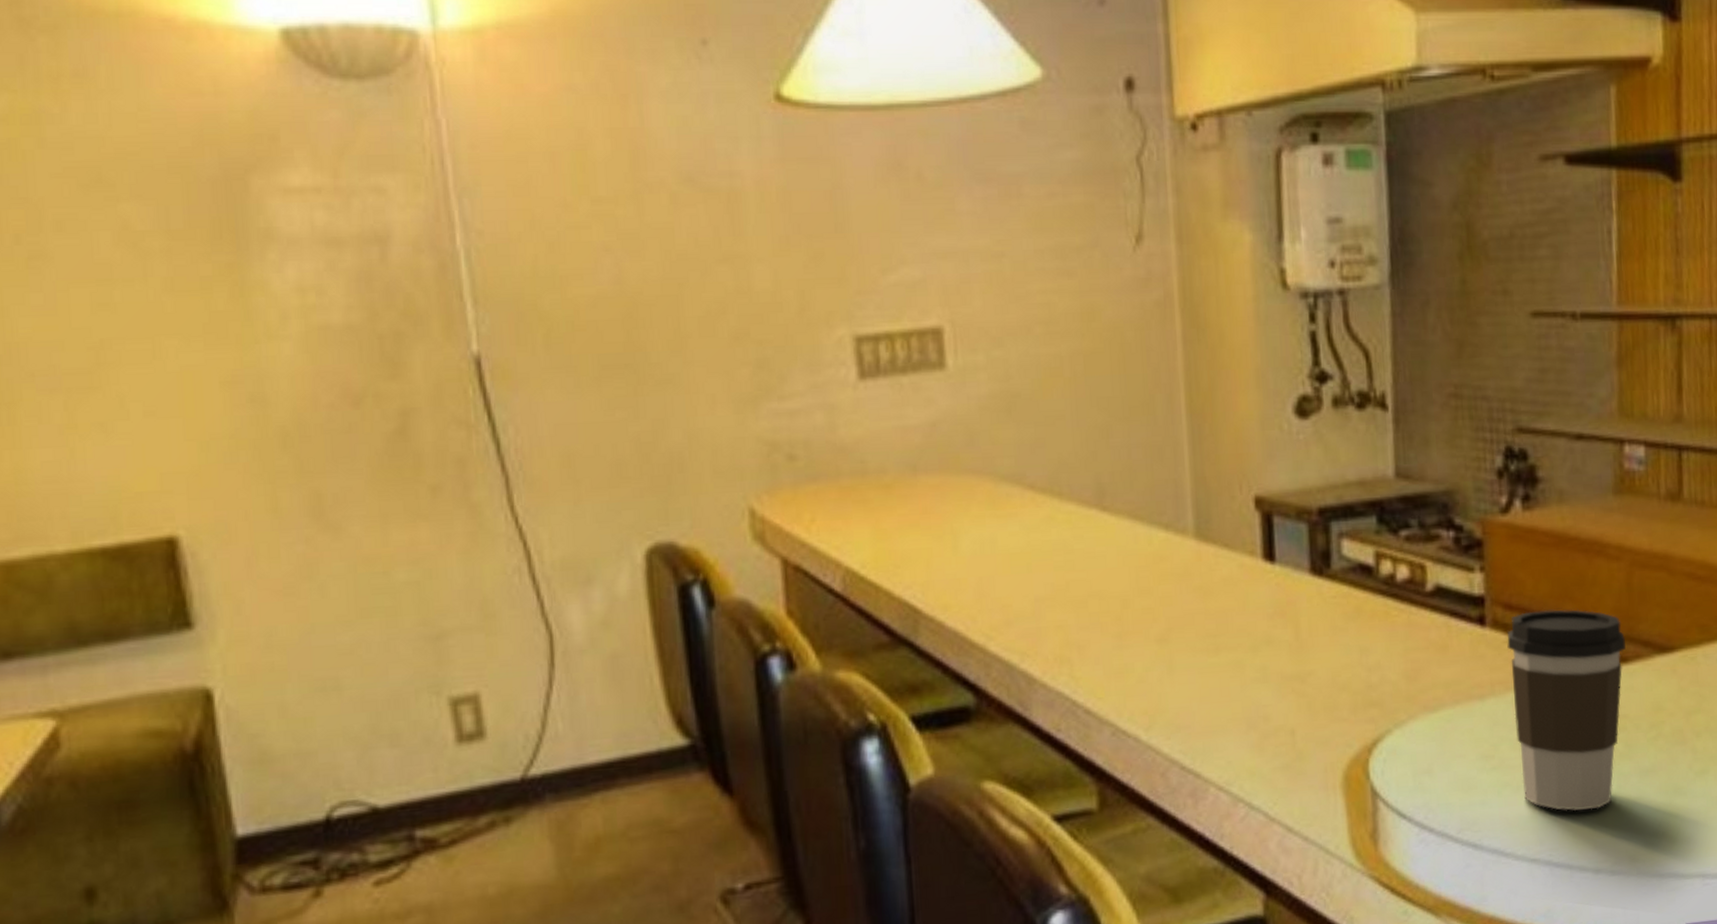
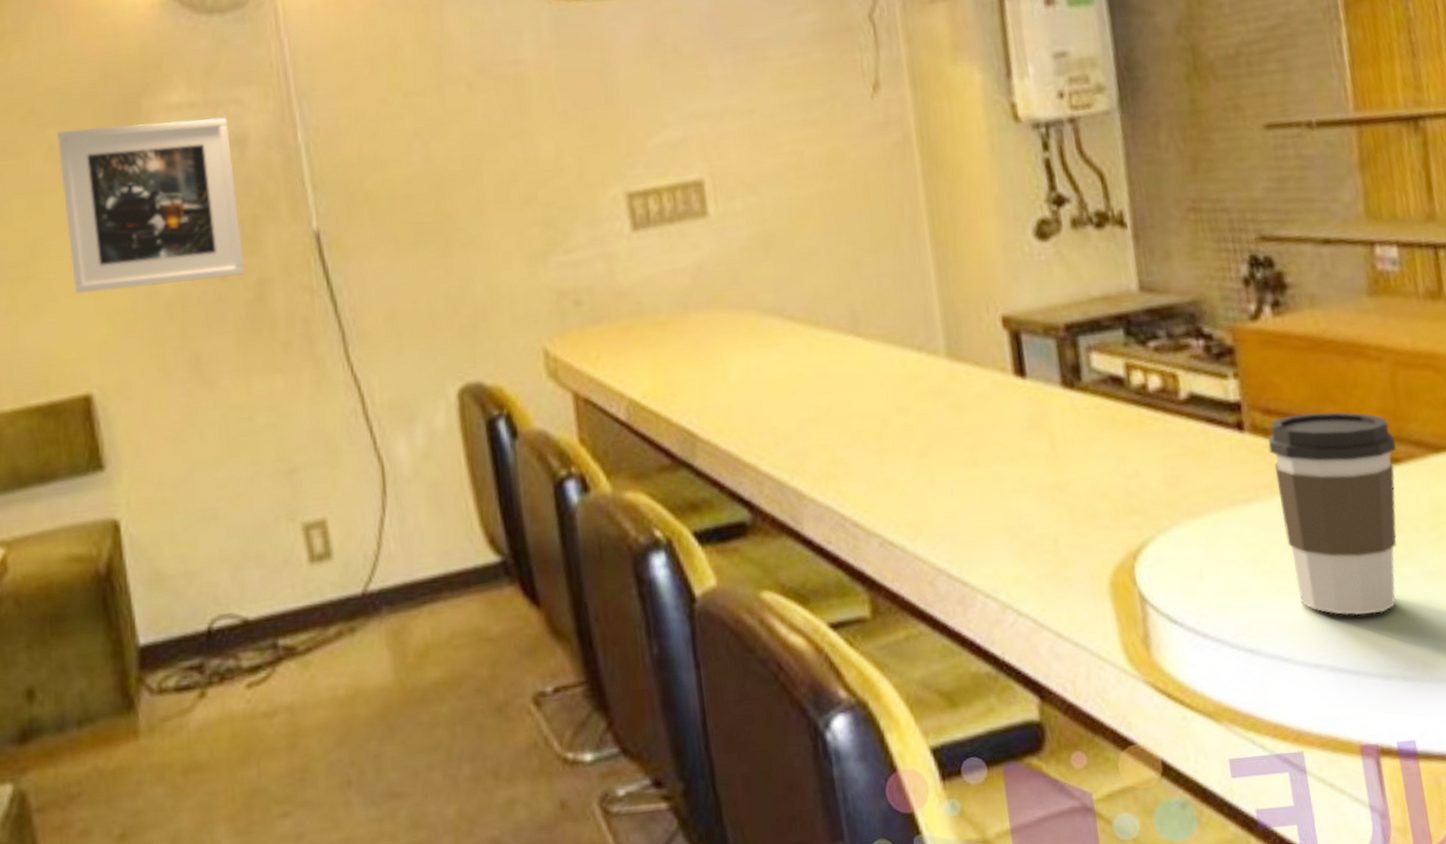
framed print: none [134,207,384,413] -> present [57,117,245,294]

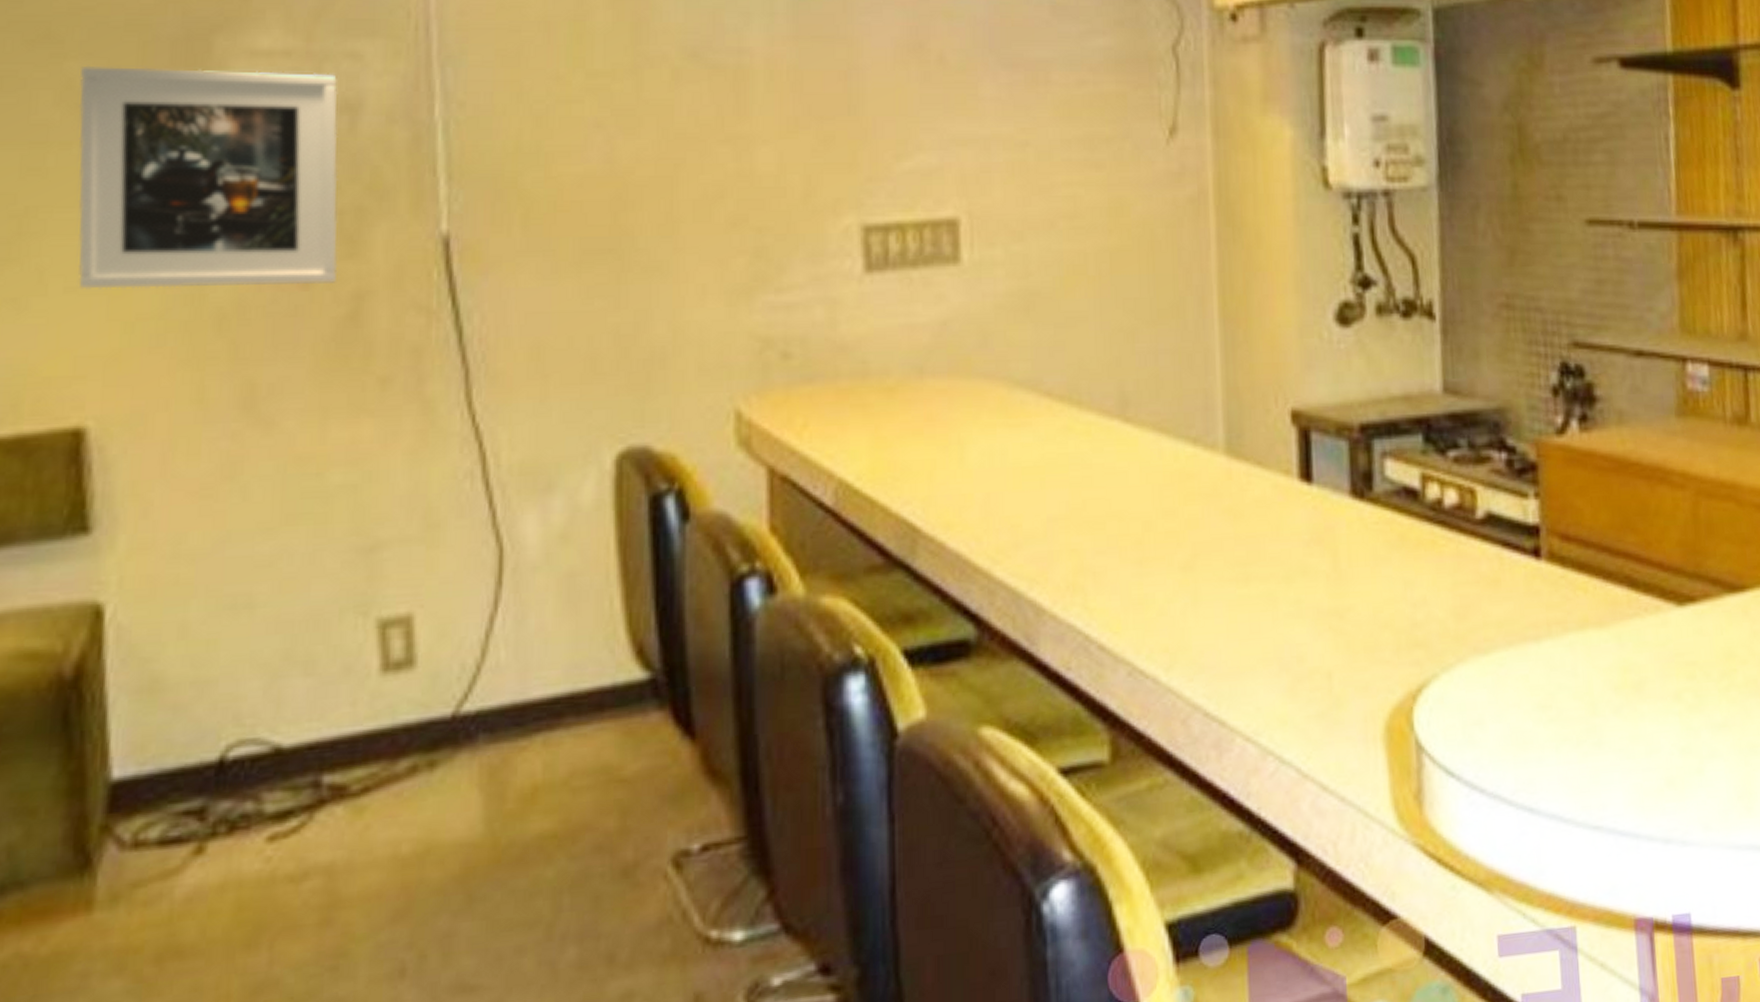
coffee cup: present [1268,411,1397,616] -> none [1564,542,1693,771]

